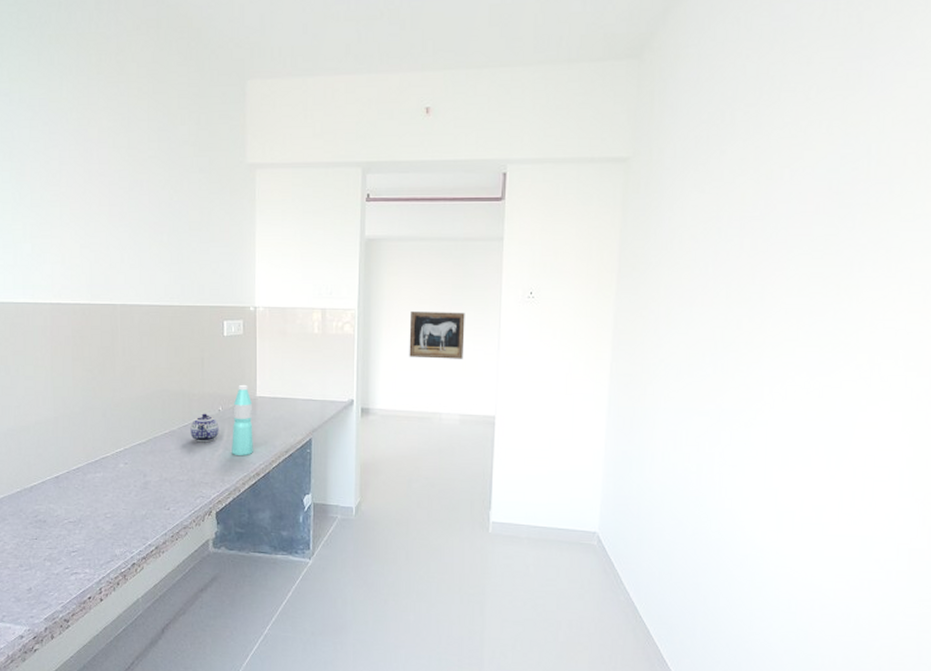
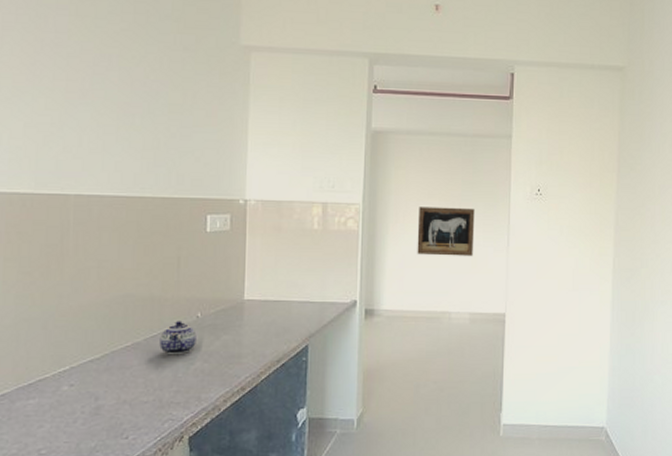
water bottle: present [232,384,253,455] -> none [211,286,239,368]

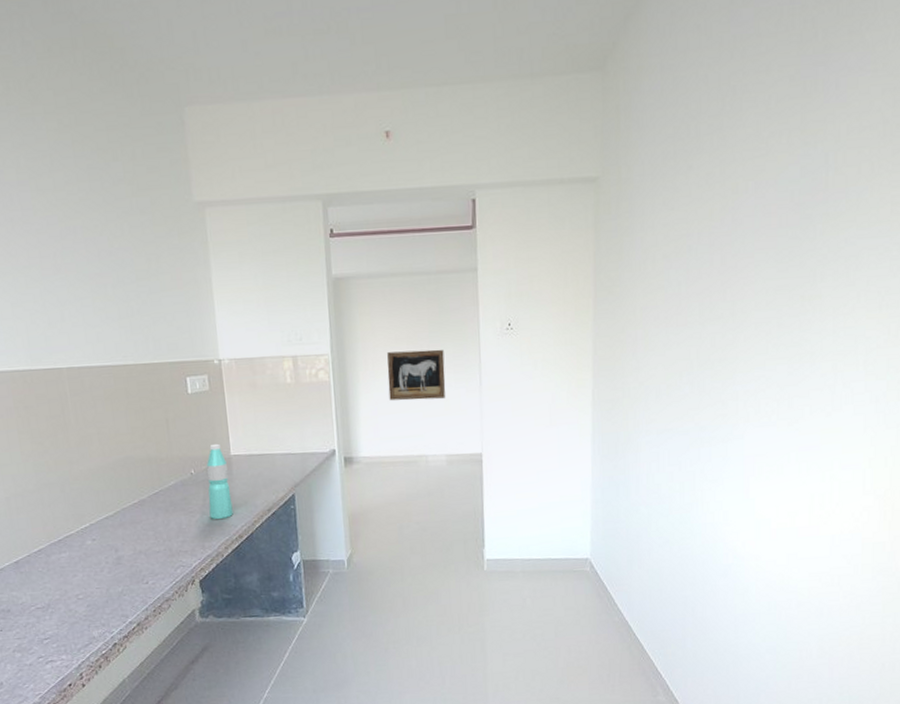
teapot: present [159,321,197,355] -> none [161,478,194,510]
water bottle: none [211,286,239,368] -> present [207,443,233,519]

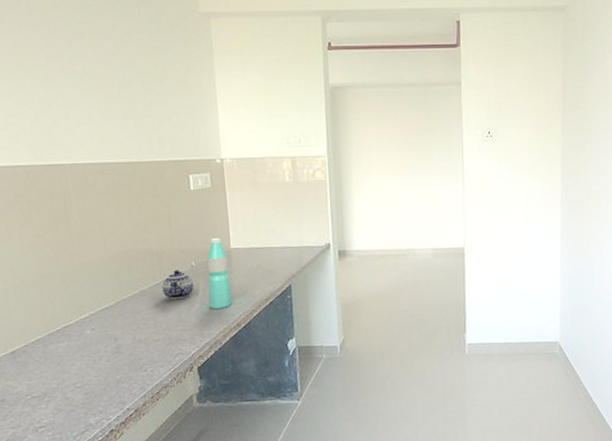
teapot: none [161,478,194,510] -> present [162,270,194,300]
wall art: present [387,349,446,401] -> none [379,153,432,199]

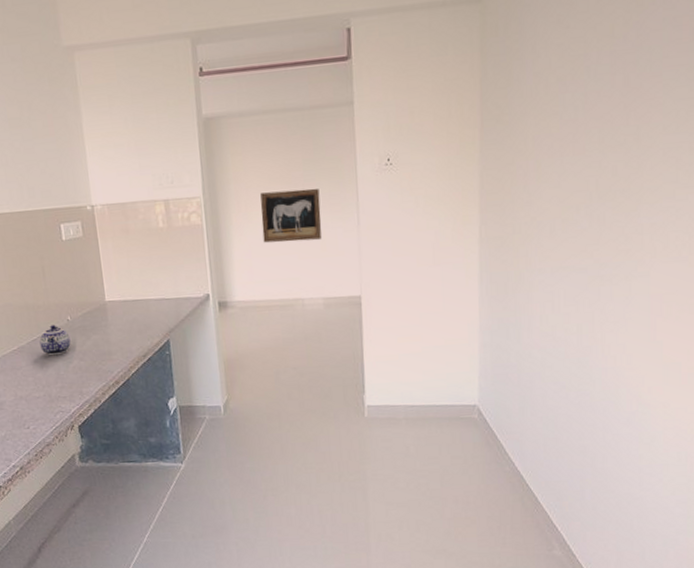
water bottle: present [207,237,232,309] -> none [82,289,110,365]
wall art: none [379,153,432,199] -> present [260,188,322,243]

